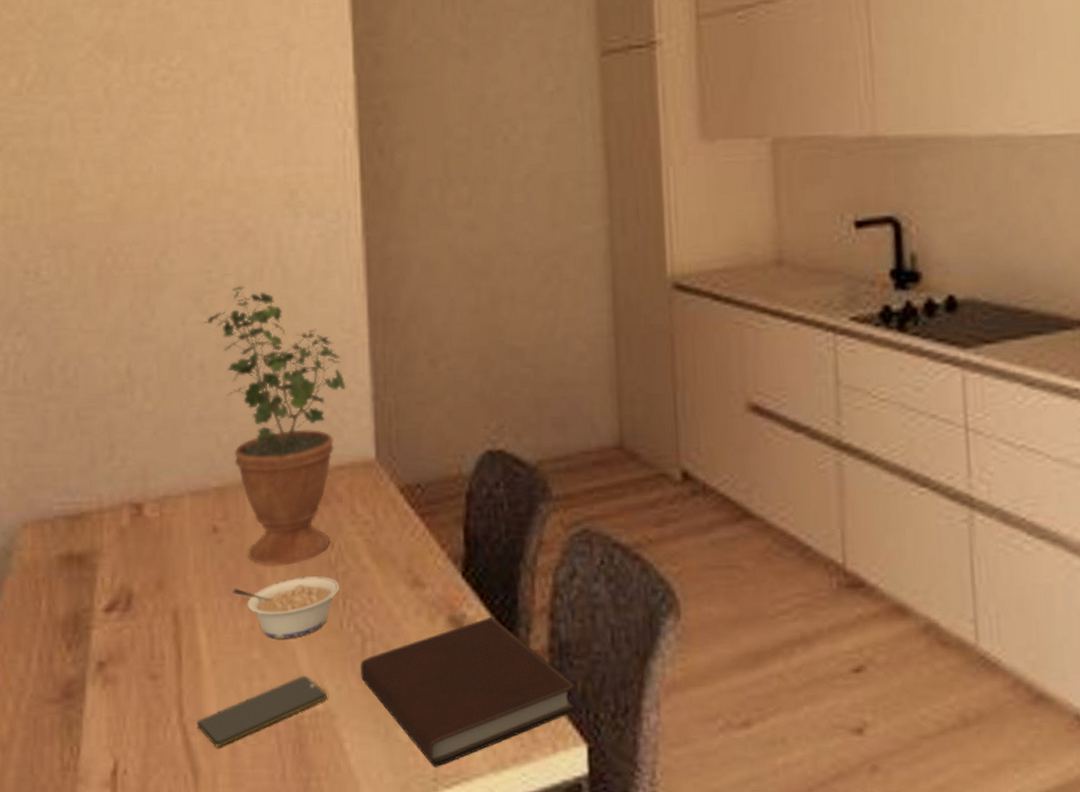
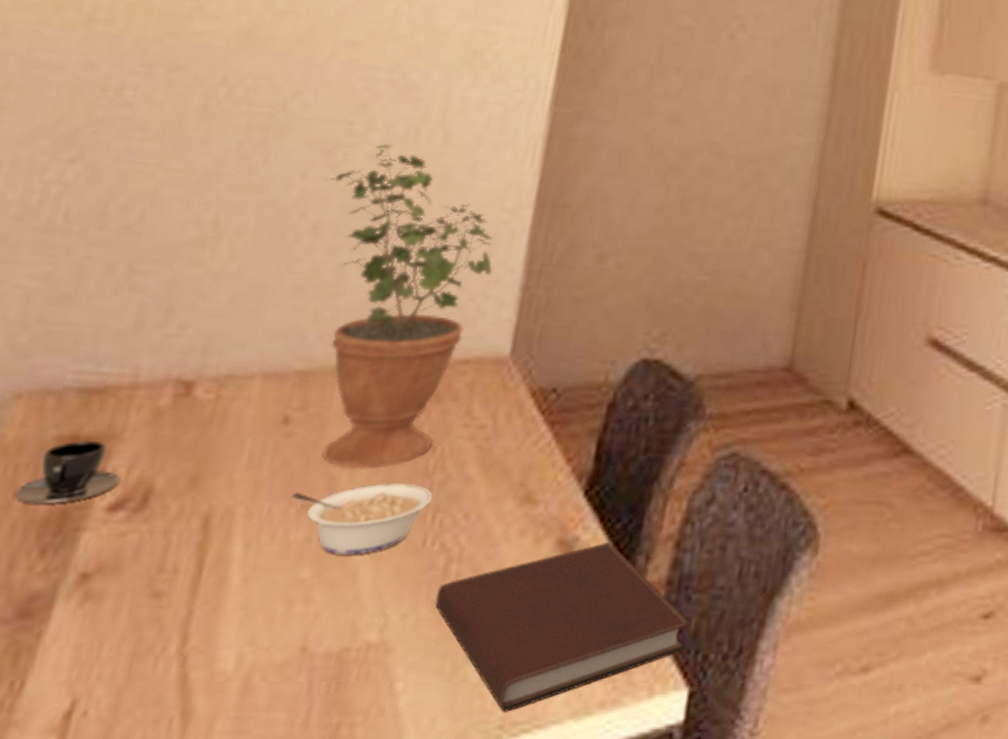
teacup: none [39,556,108,610] -> present [13,440,121,504]
smartphone: present [196,675,327,747] -> none [202,600,387,684]

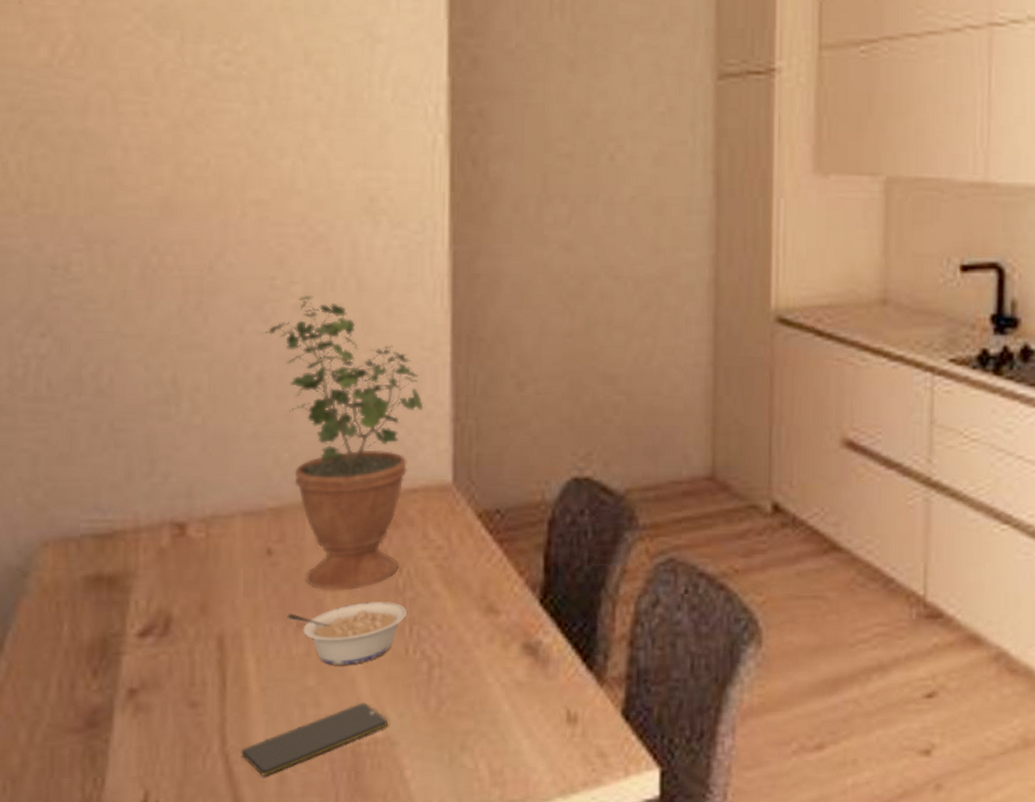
teacup: present [13,440,121,504] -> none [61,578,143,634]
smartphone: none [202,600,387,684] -> present [241,702,388,776]
notebook: present [435,541,692,712] -> none [426,643,655,793]

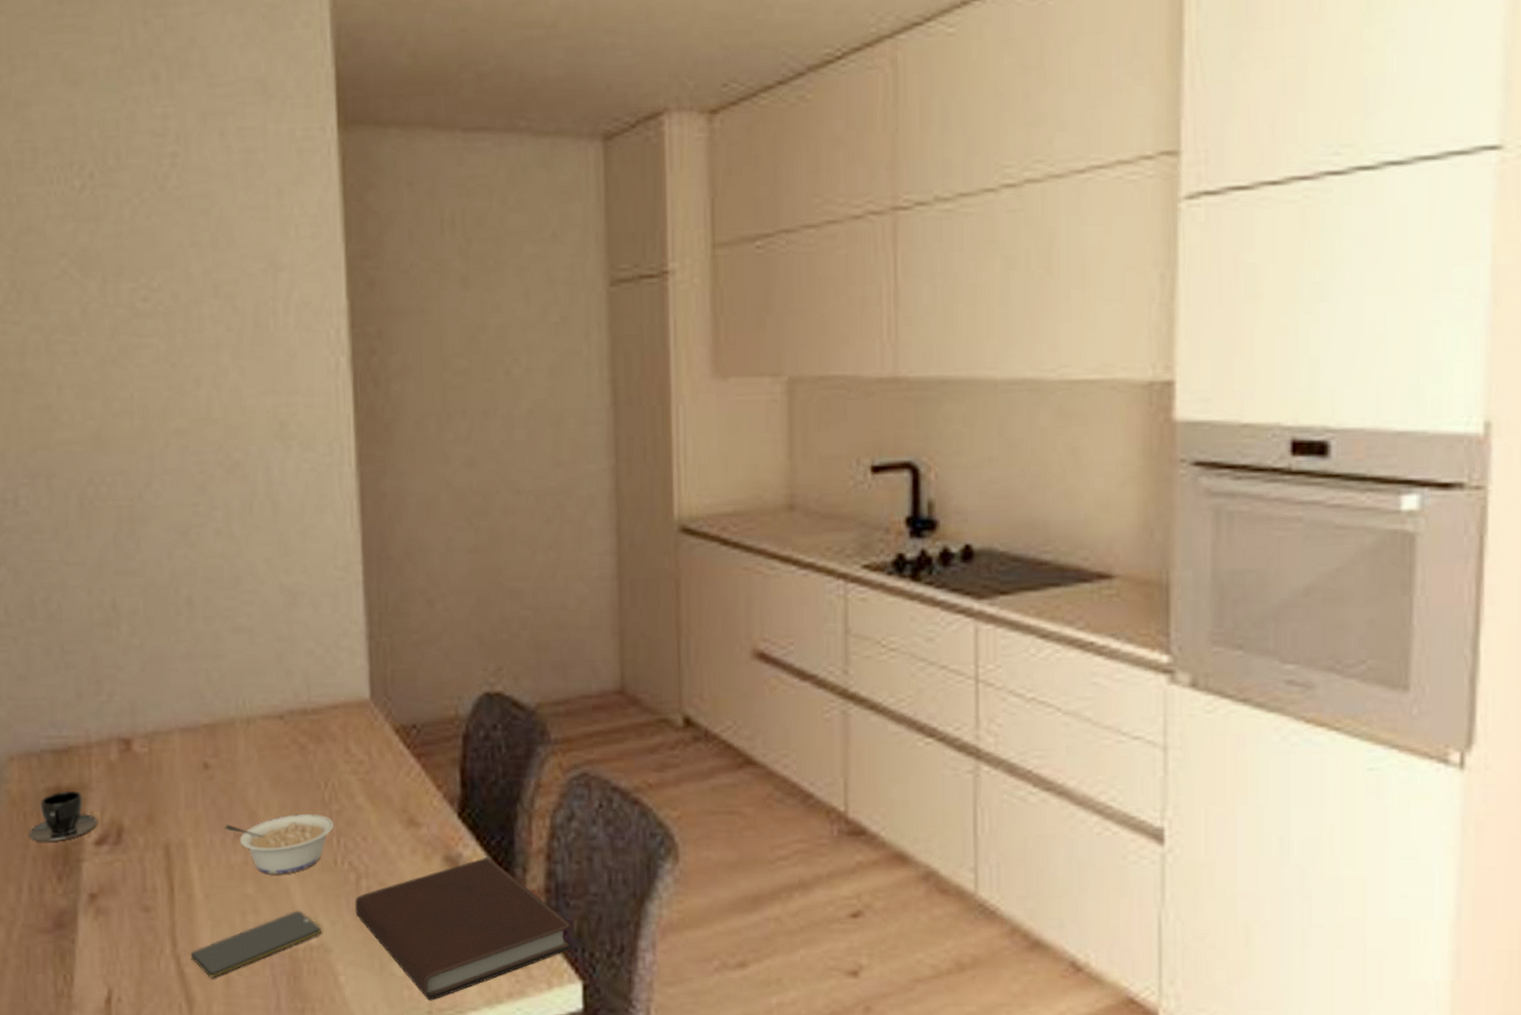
teacup: none [61,578,143,634] -> present [28,790,98,842]
potted plant: present [261,296,424,591] -> none [188,520,340,804]
notebook: none [426,643,655,793] -> present [355,856,575,1001]

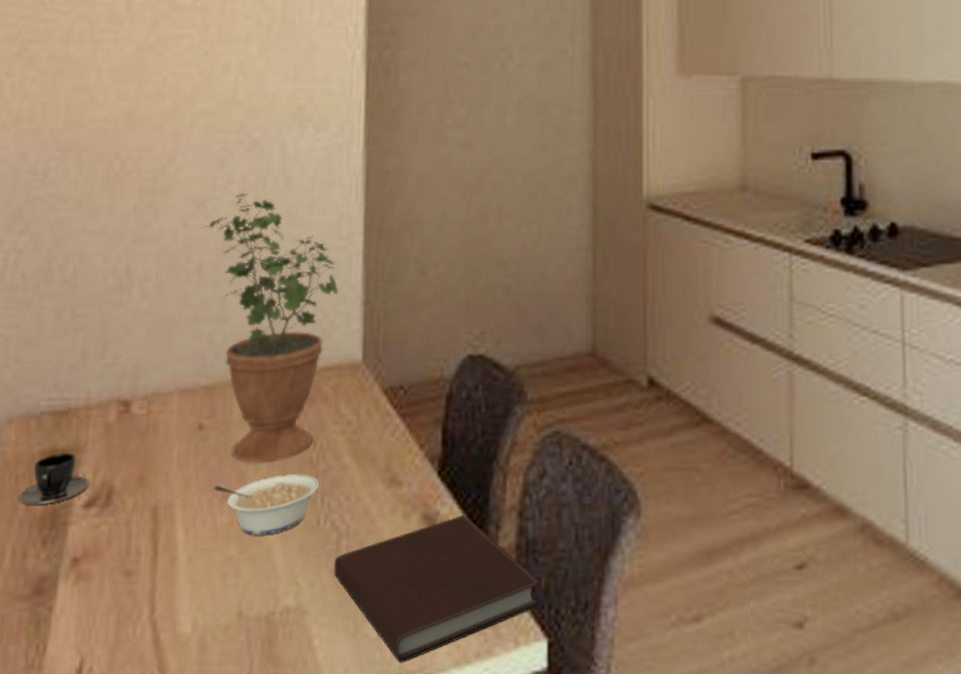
potted plant: none [188,520,340,804] -> present [202,193,339,464]
smartphone: present [190,910,321,978] -> none [167,572,299,644]

